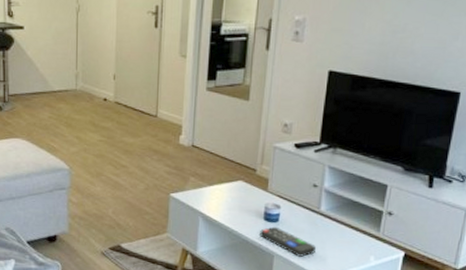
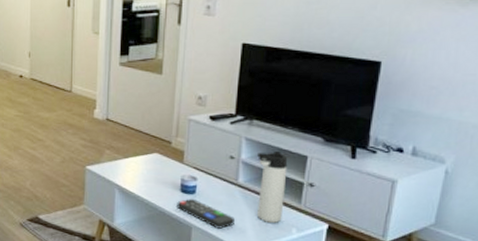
thermos bottle: none [338,179,369,252] -> present [257,151,288,224]

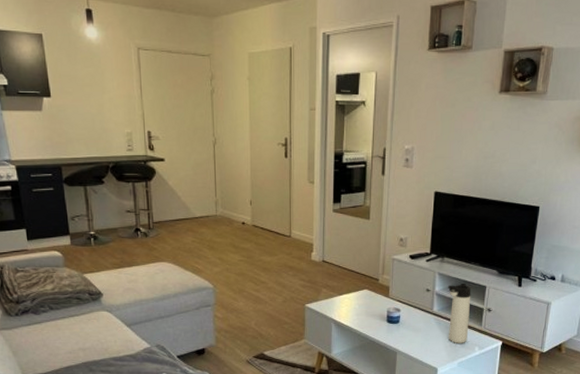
remote control: present [177,198,235,229] -> none [384,327,431,352]

